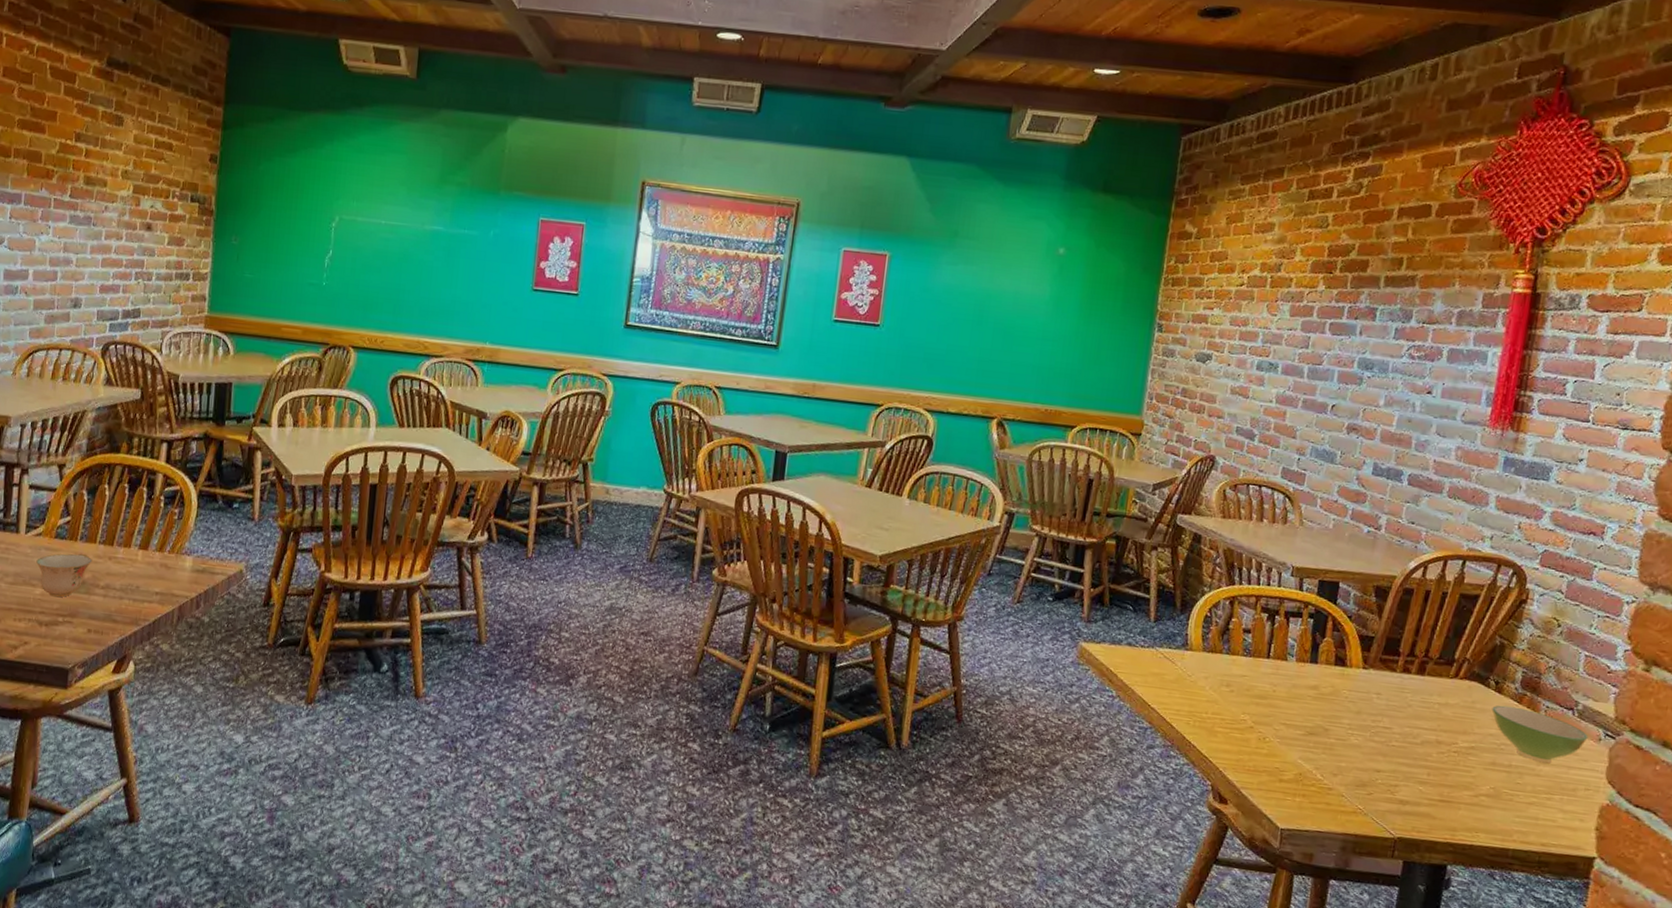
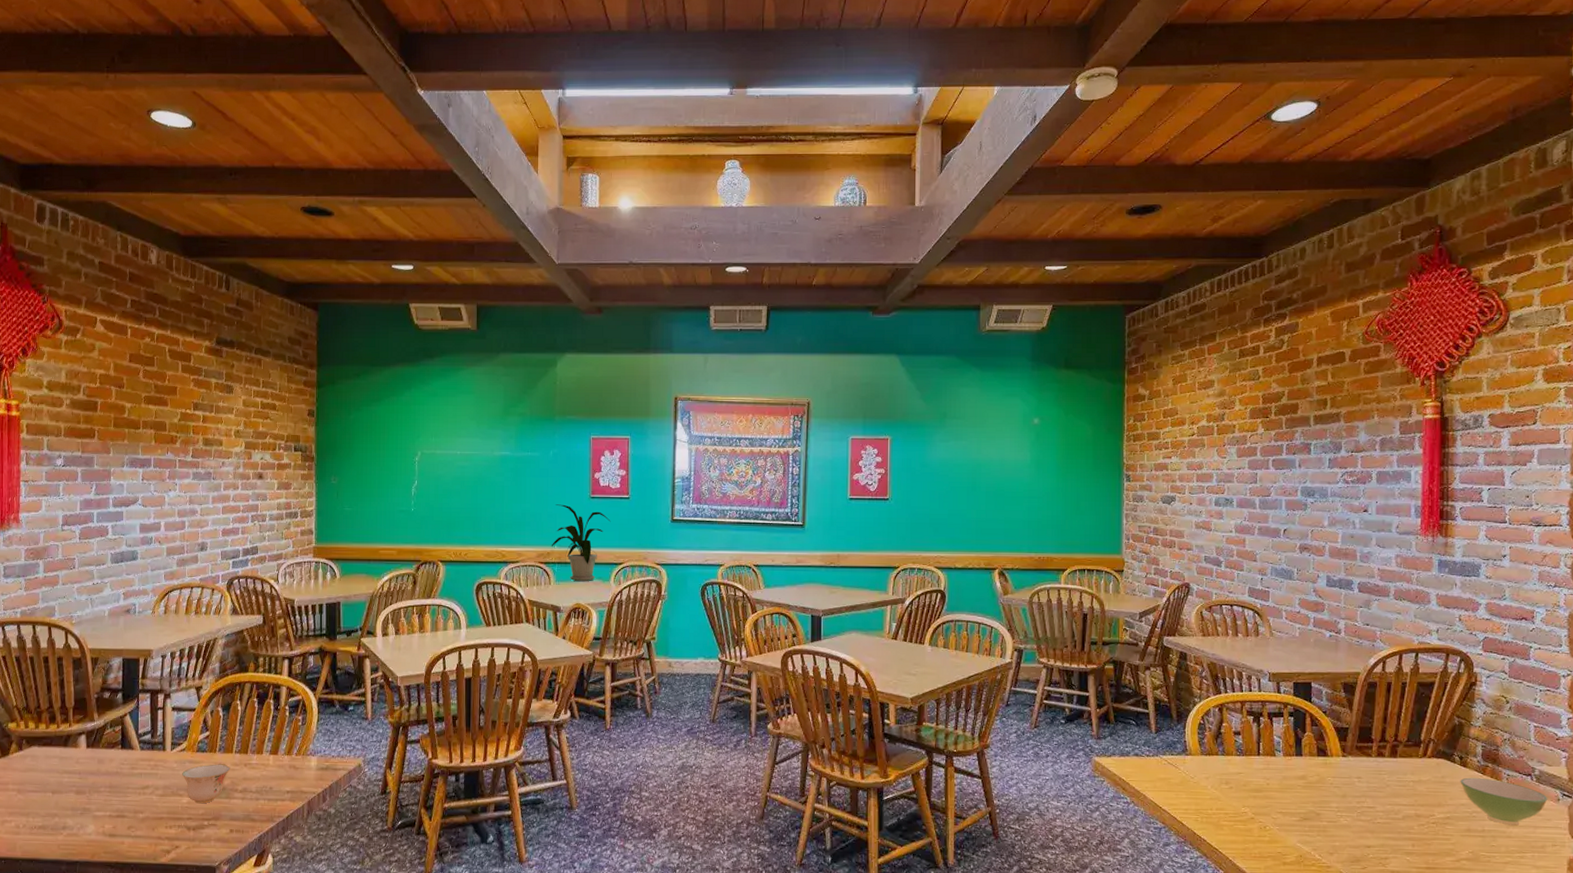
house plant: none [482,294,554,387] -> present [551,504,611,581]

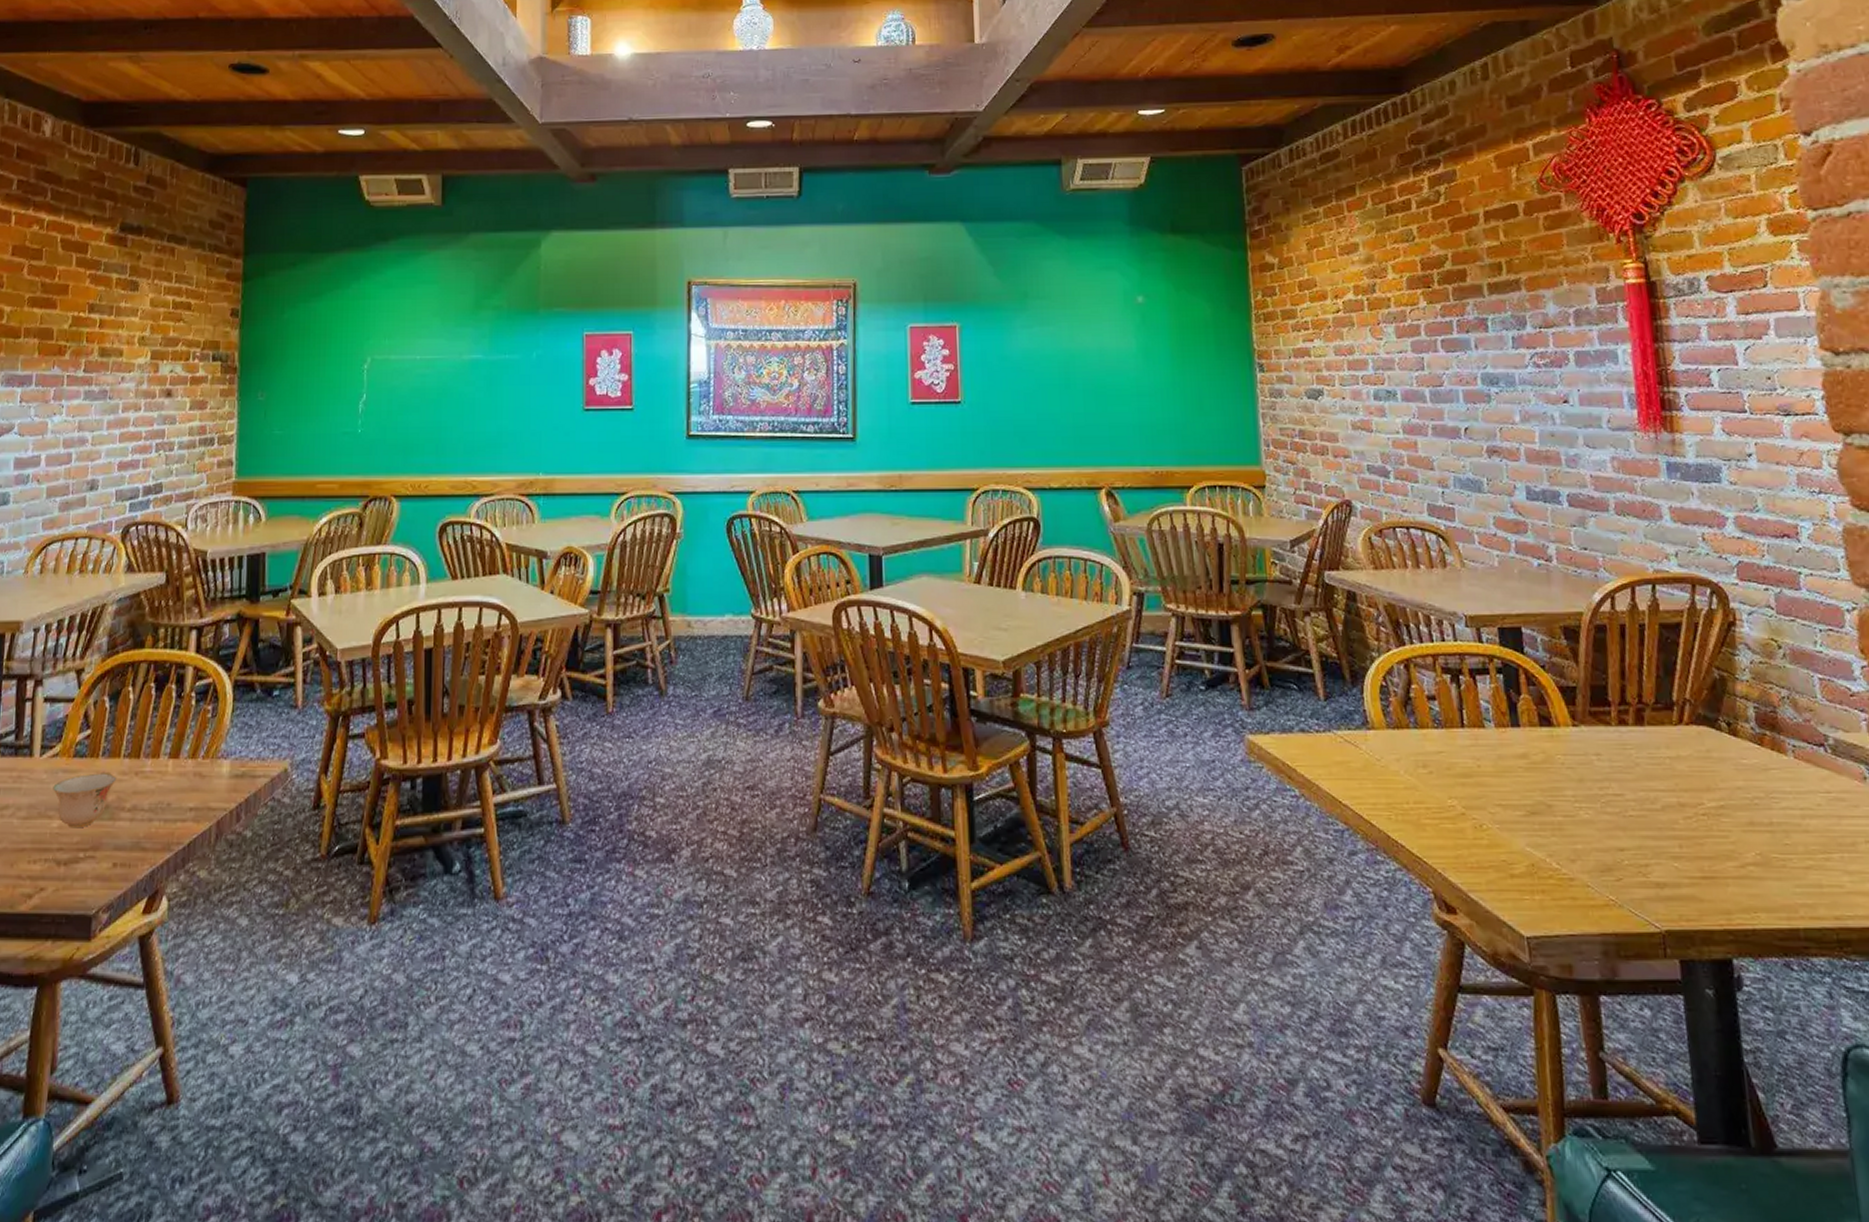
house plant: present [551,504,611,581] -> none [534,419,610,517]
bowl: present [1460,777,1548,826] -> none [1731,750,1851,815]

